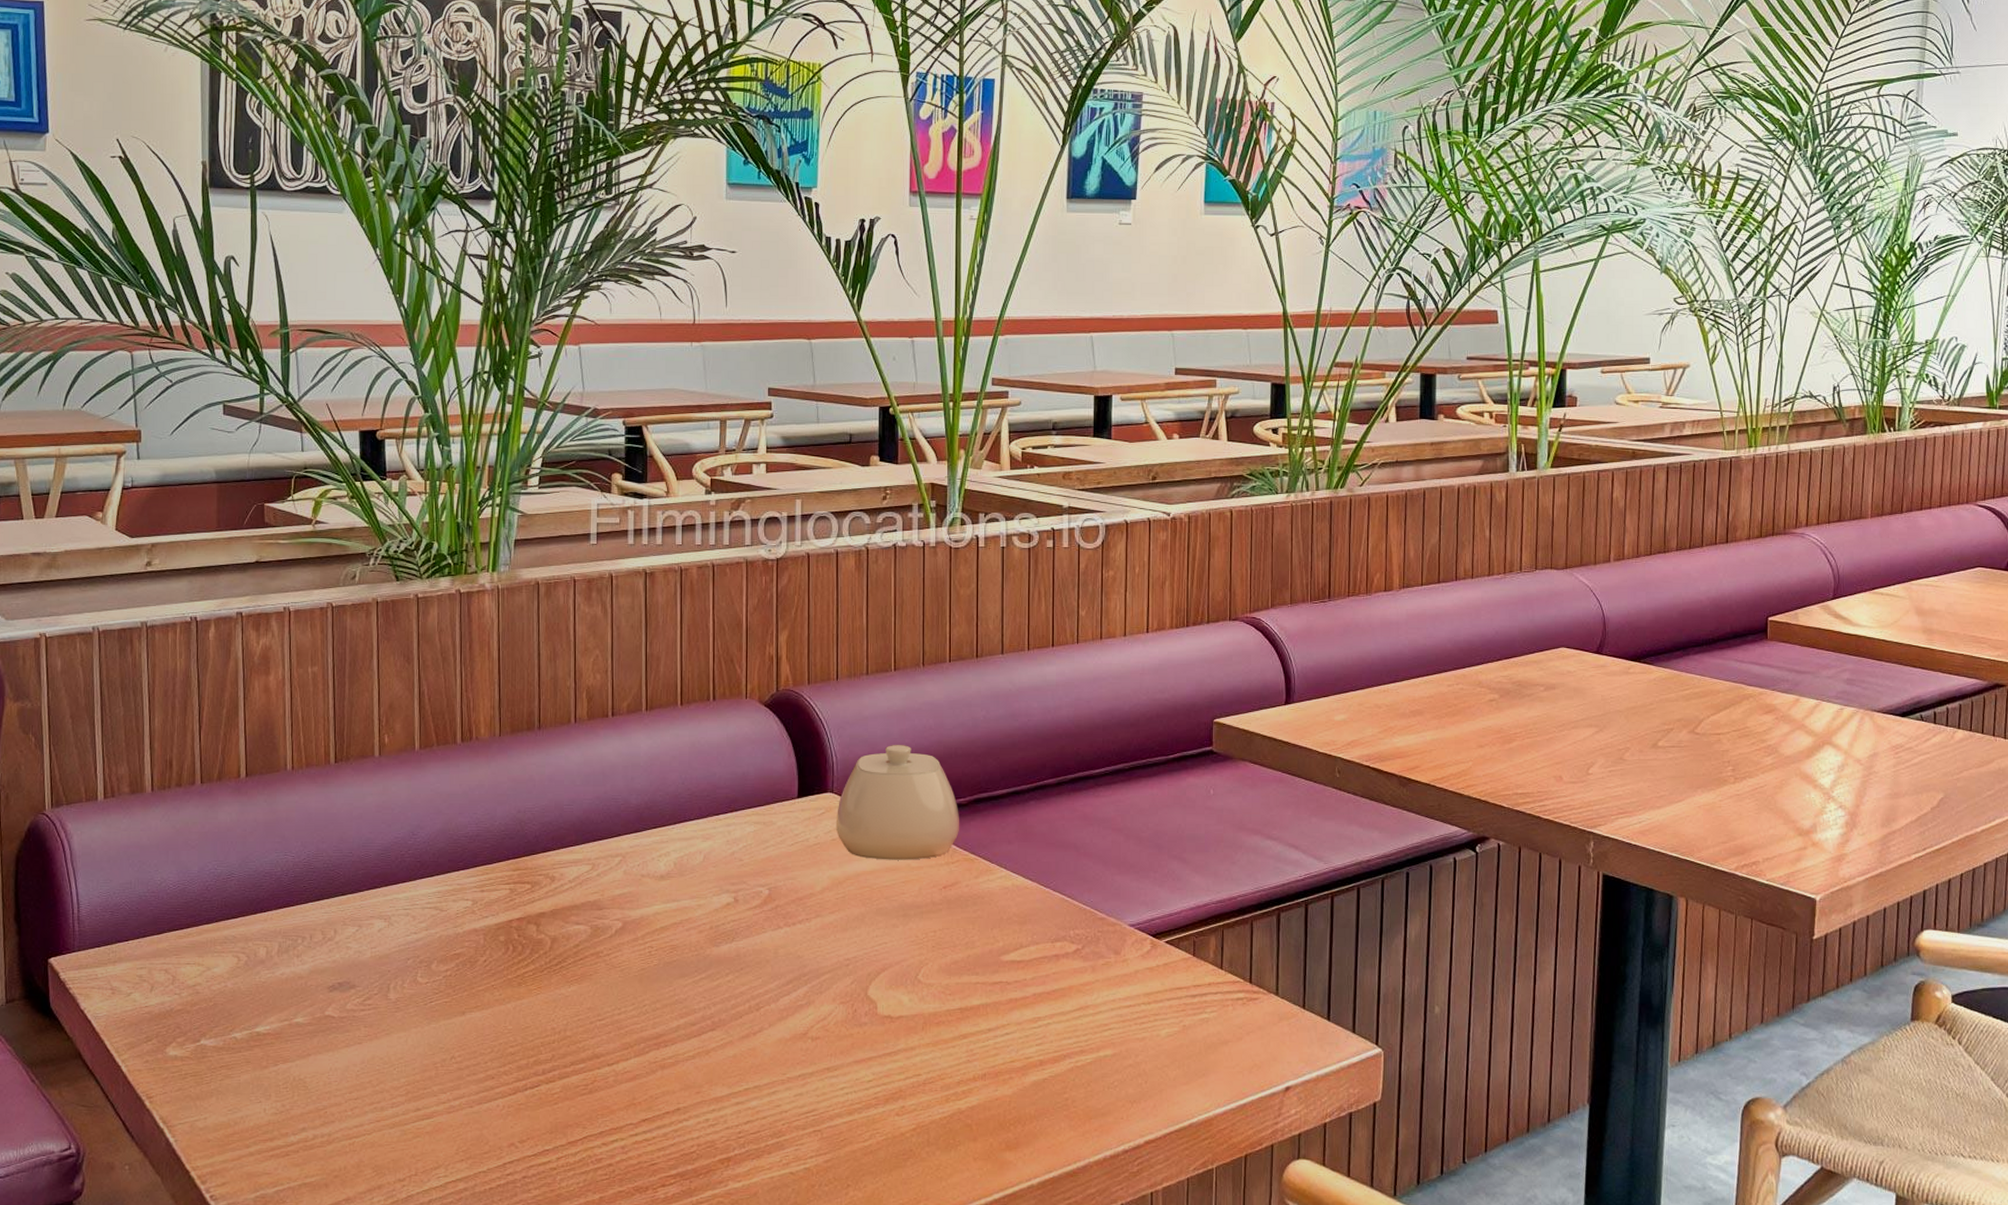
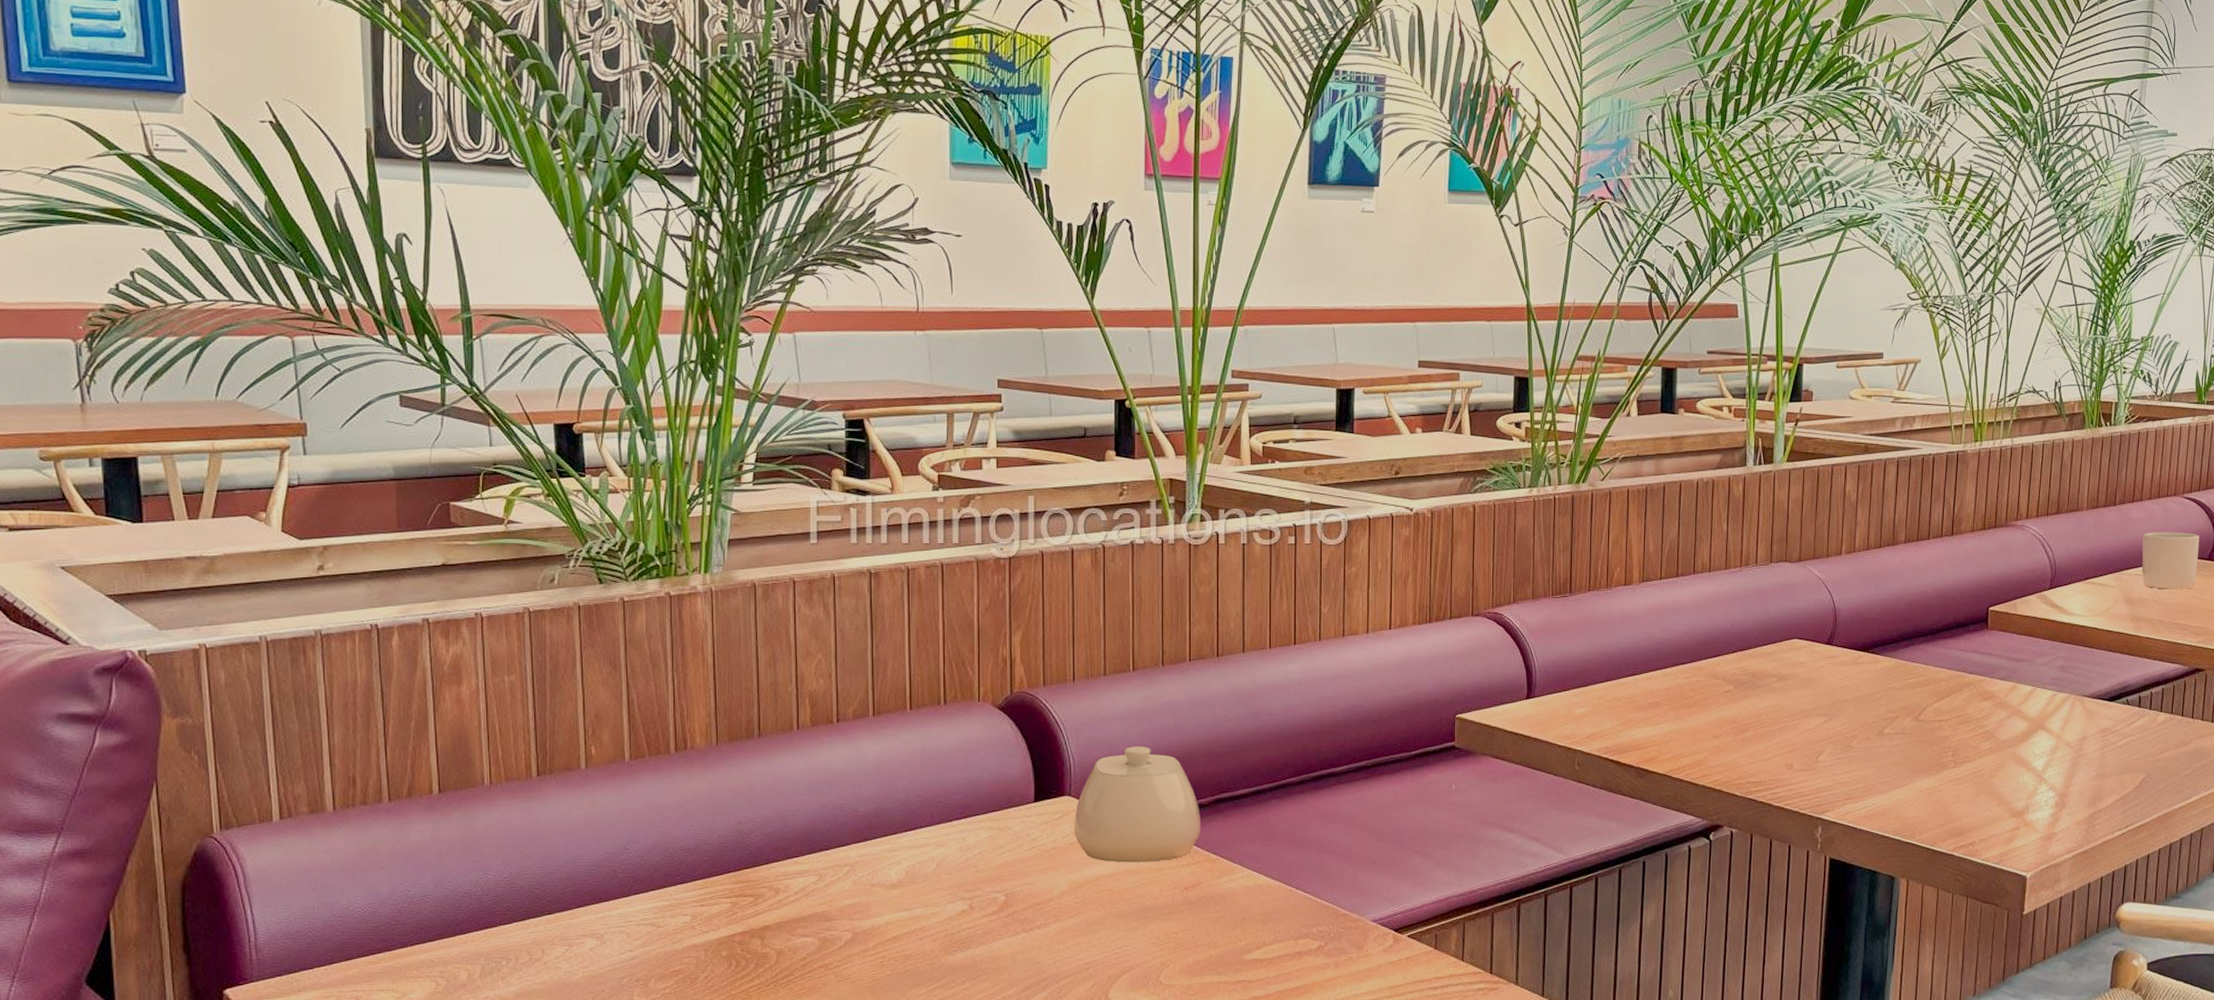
mug: none [1932,541,1996,601] -> present [2142,532,2199,589]

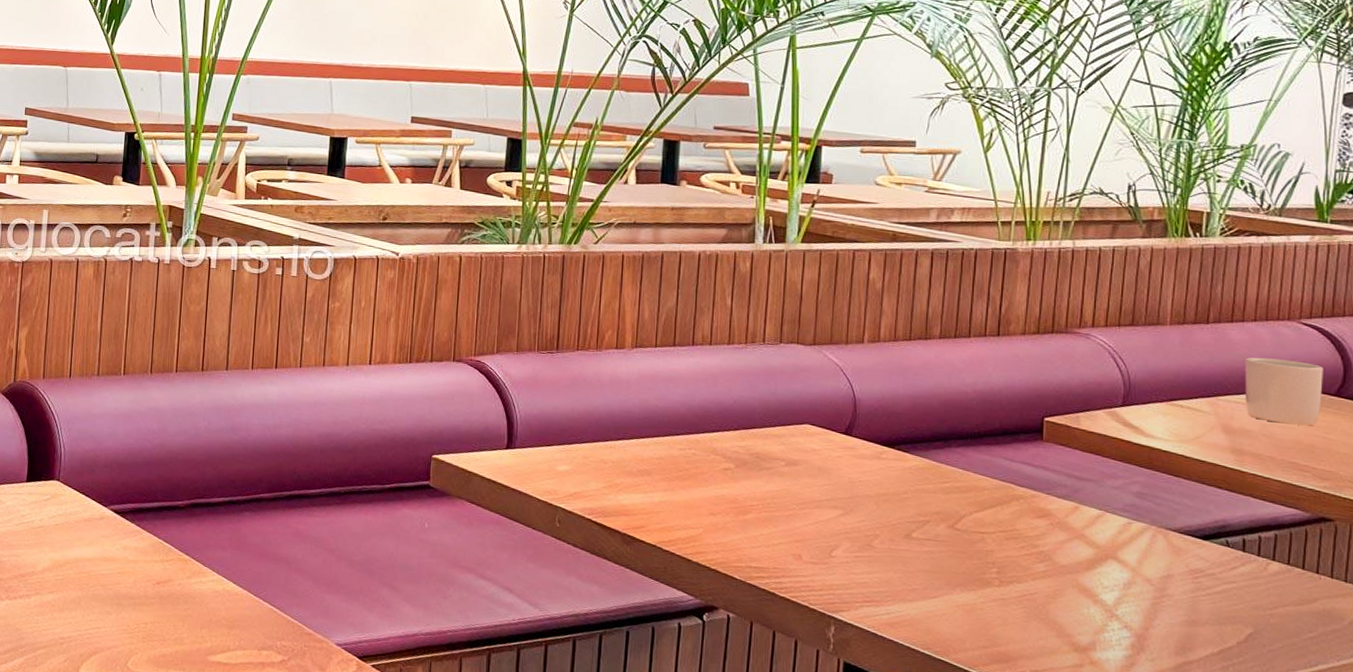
sugar bowl: present [1073,745,1202,863] -> none [59,443,177,554]

